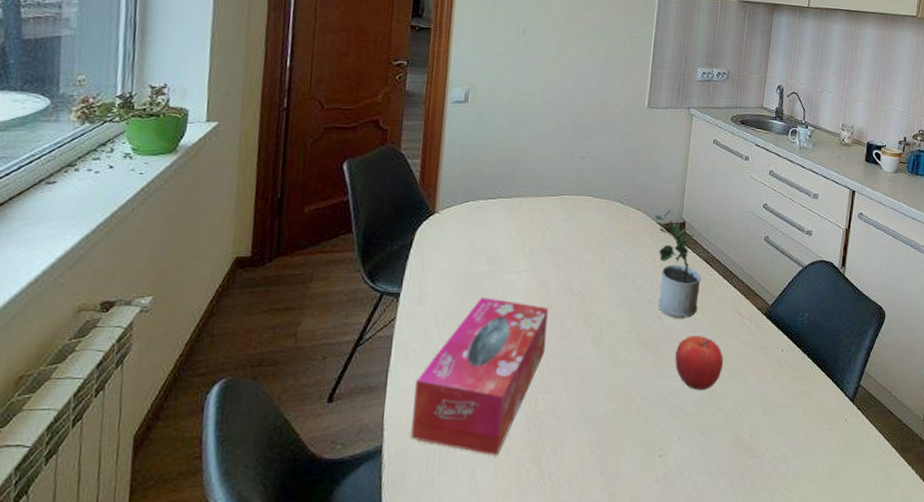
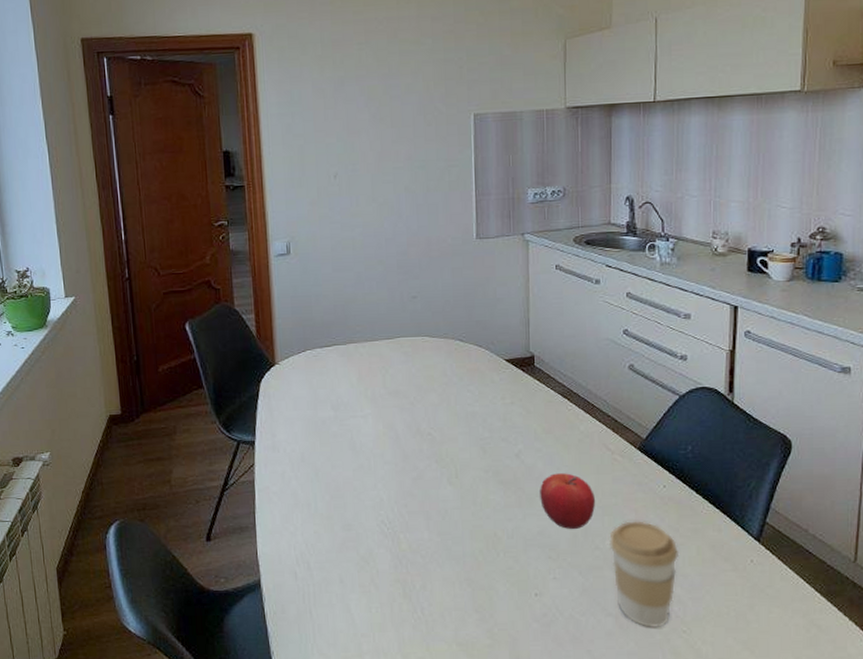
tissue box: present [411,297,549,456] -> none [282,442,401,592]
potted plant: present [654,210,701,319] -> none [499,344,560,457]
coffee cup: none [730,382,789,486] -> present [608,521,680,627]

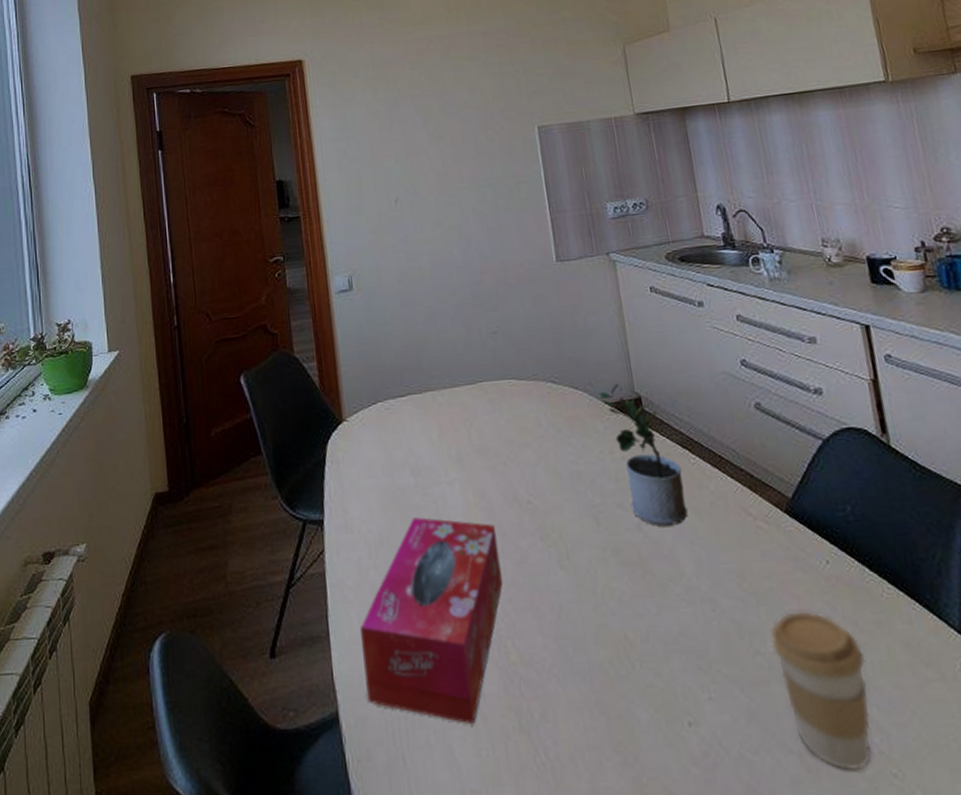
tissue box: none [282,442,401,592] -> present [360,517,503,725]
potted plant: none [499,344,560,457] -> present [599,384,688,528]
fruit: present [540,473,596,529] -> none [672,548,746,626]

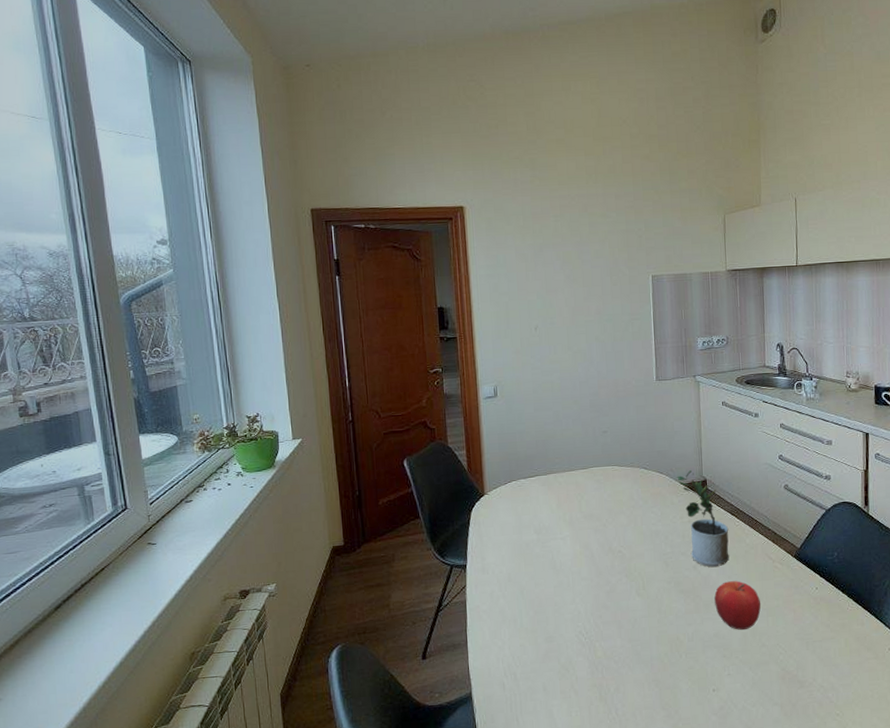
tissue box: present [360,517,503,725] -> none [491,562,597,697]
fruit: none [672,548,746,626] -> present [714,581,761,630]
coffee cup: present [769,611,872,770] -> none [772,619,831,713]

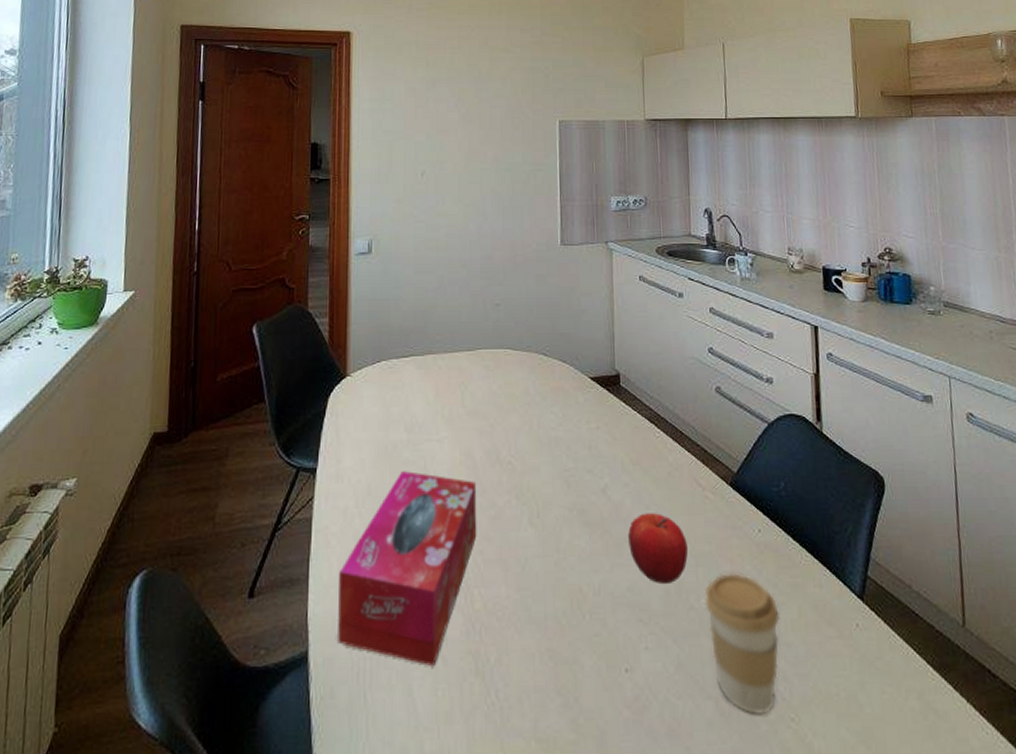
tissue box: none [491,562,597,697] -> present [338,471,477,667]
potted plant: present [677,470,729,568] -> none [583,360,648,493]
coffee cup: none [772,619,831,713] -> present [703,573,781,714]

